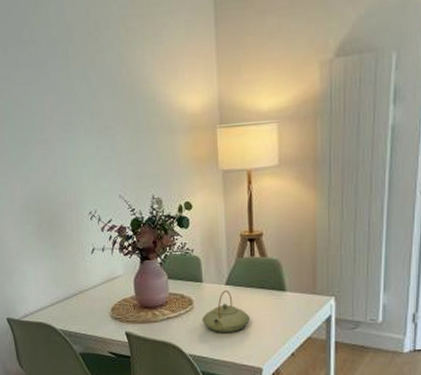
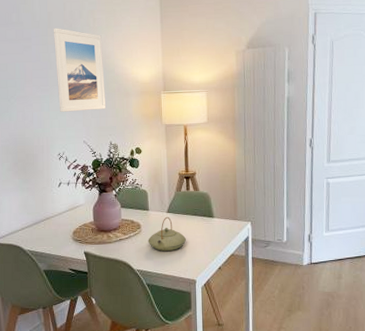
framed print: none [74,44,145,158] -> present [53,28,105,112]

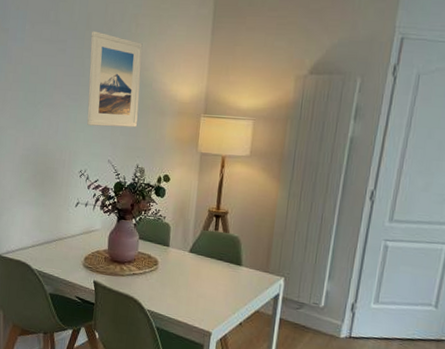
teapot: present [148,216,186,252] -> none [163,256,207,296]

